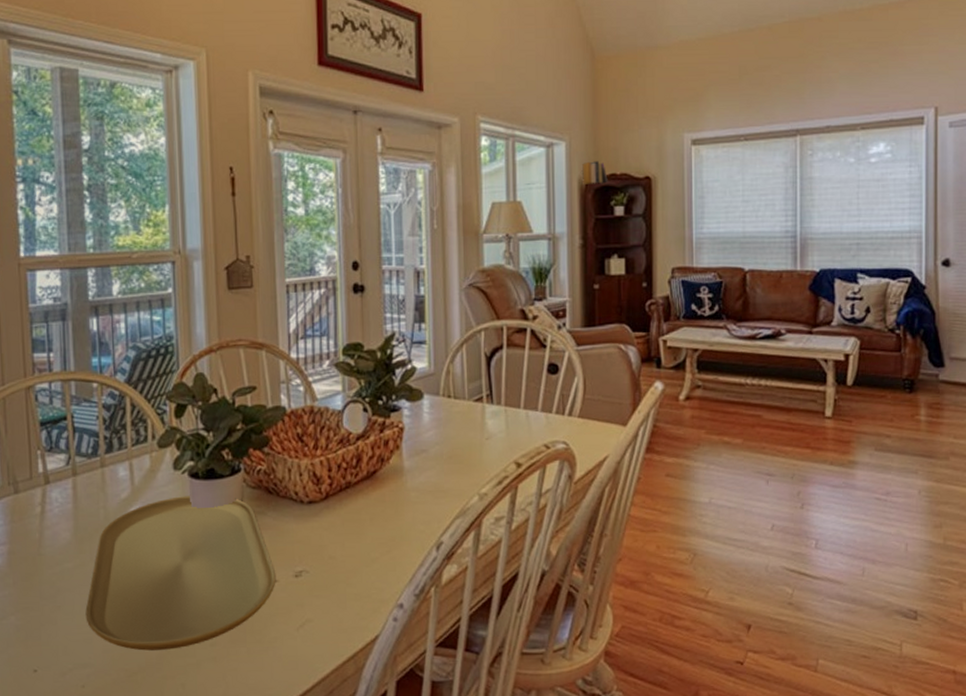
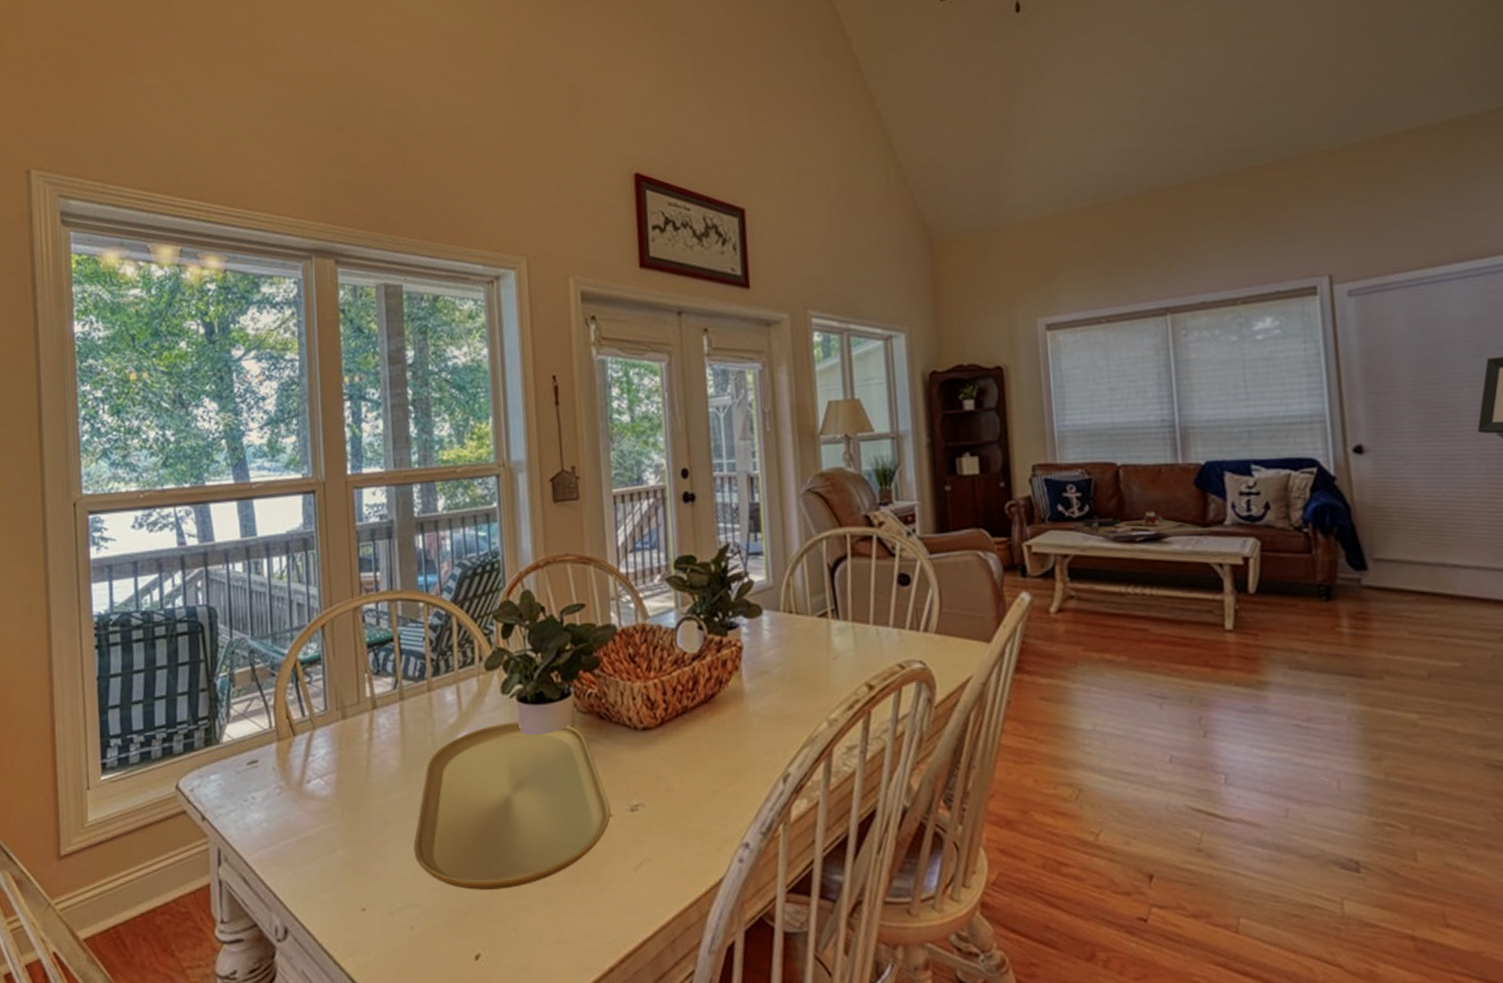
books: present [582,161,608,184] -> none [925,352,955,378]
decorative tray: none [705,312,820,337] -> present [1074,511,1211,540]

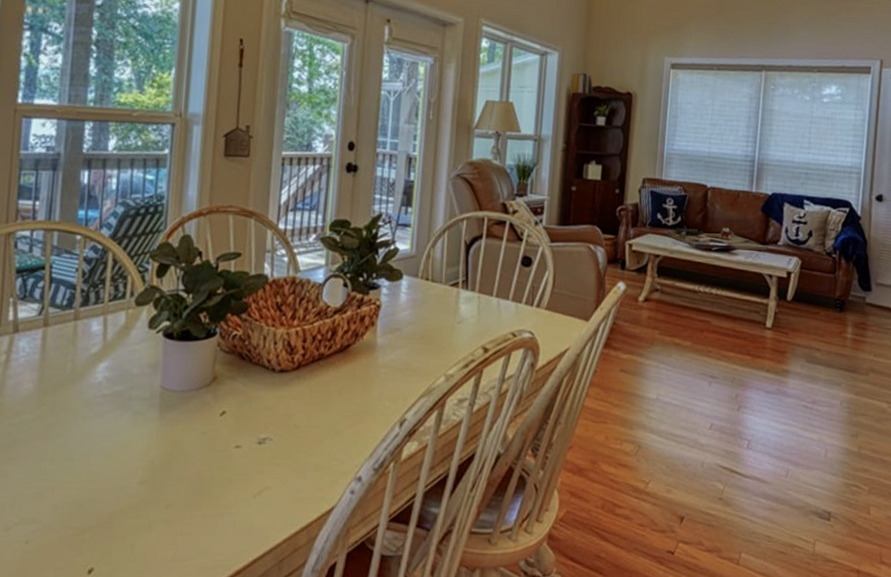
placemat: present [413,722,611,890] -> none [38,355,240,509]
books: none [925,352,955,378] -> present [570,72,594,95]

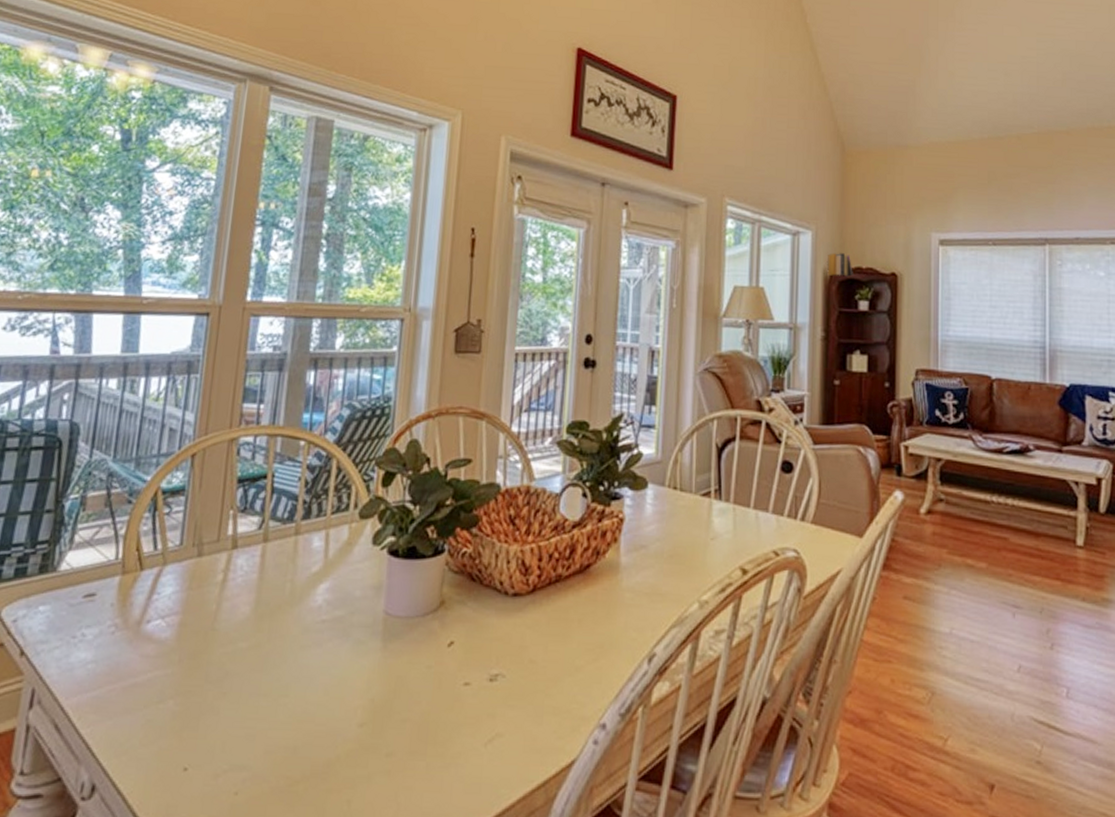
decorative tray: present [667,227,768,251] -> none [949,425,1070,452]

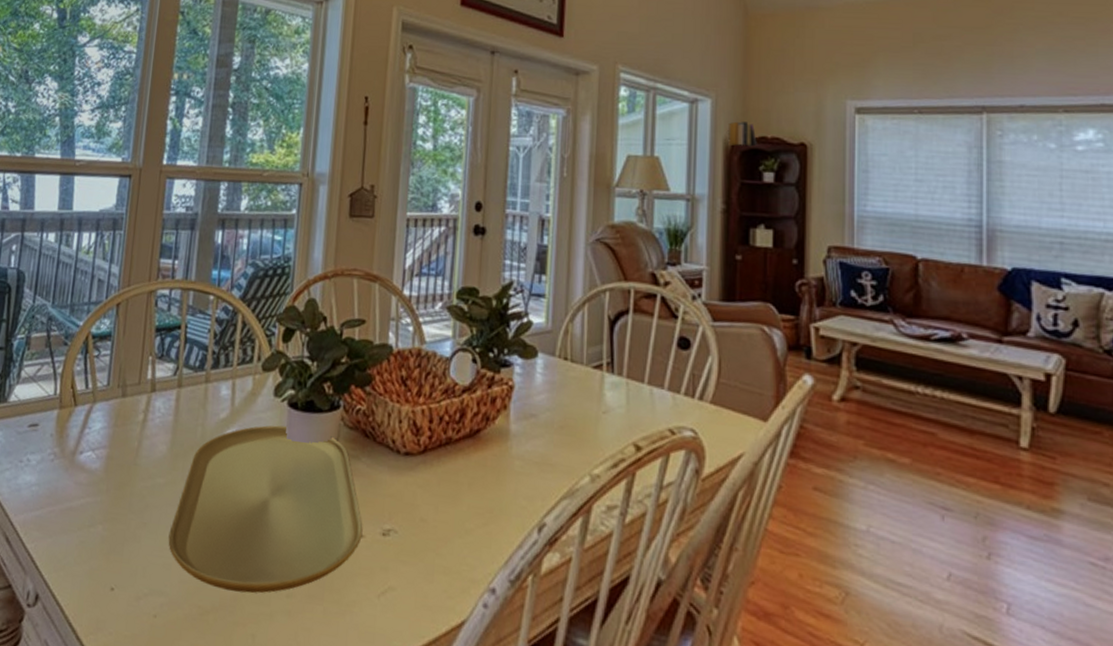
placemat: none [251,575,469,757] -> present [168,425,363,594]

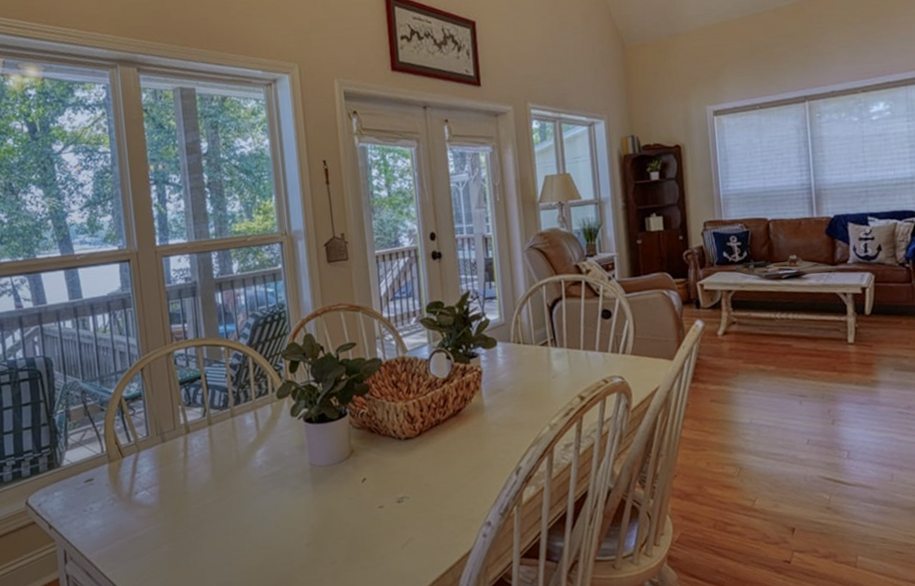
placemat: present [168,425,363,594] -> none [225,438,382,570]
decorative tray: none [866,309,1013,343] -> present [736,255,838,278]

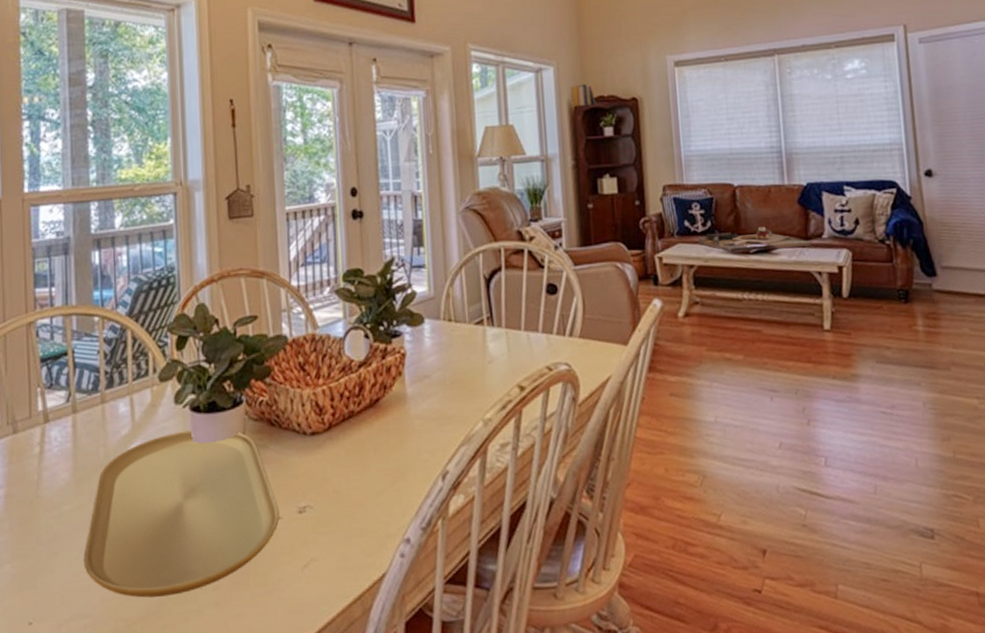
placemat: none [225,438,382,570] -> present [83,431,280,598]

